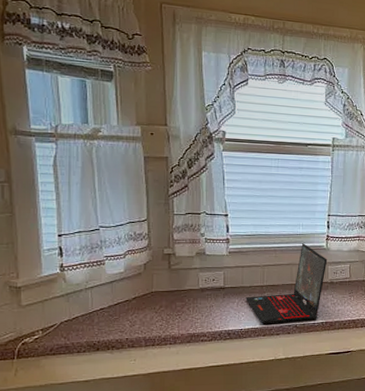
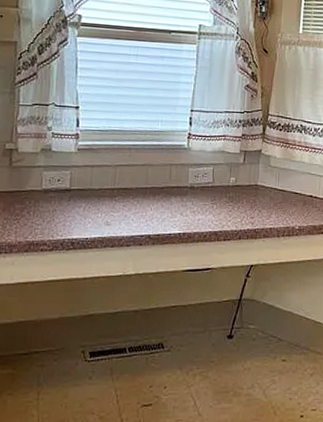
laptop: present [245,243,328,324] -> none [93,141,188,234]

